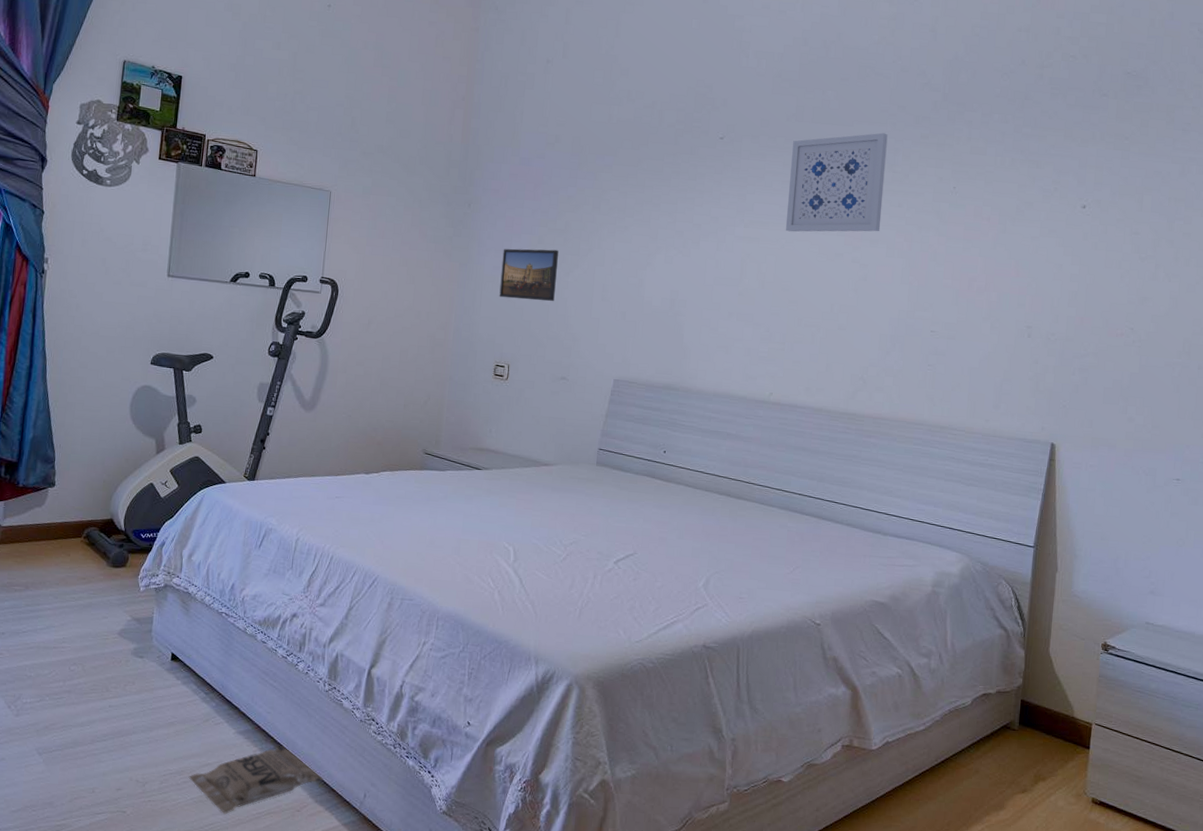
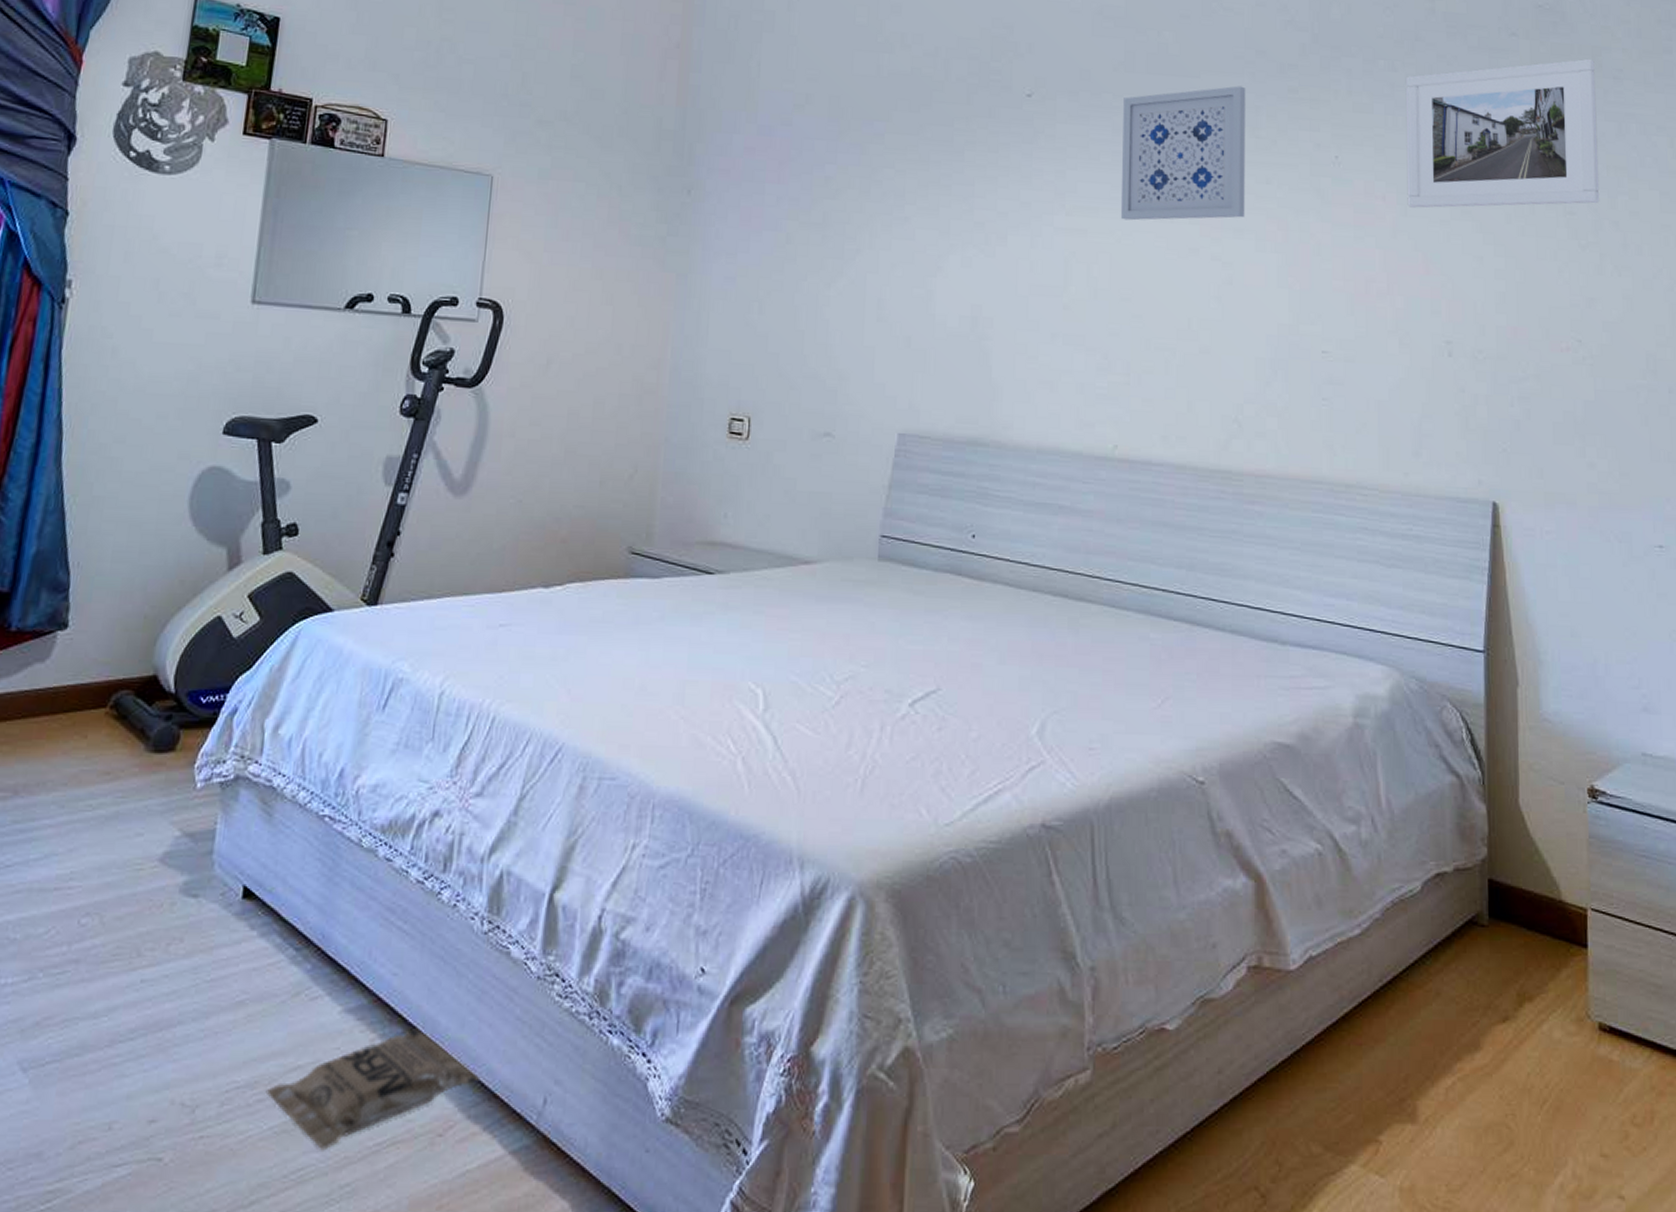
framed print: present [499,248,559,302] -> none [733,251,815,326]
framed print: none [1006,114,1168,228] -> present [1406,58,1600,208]

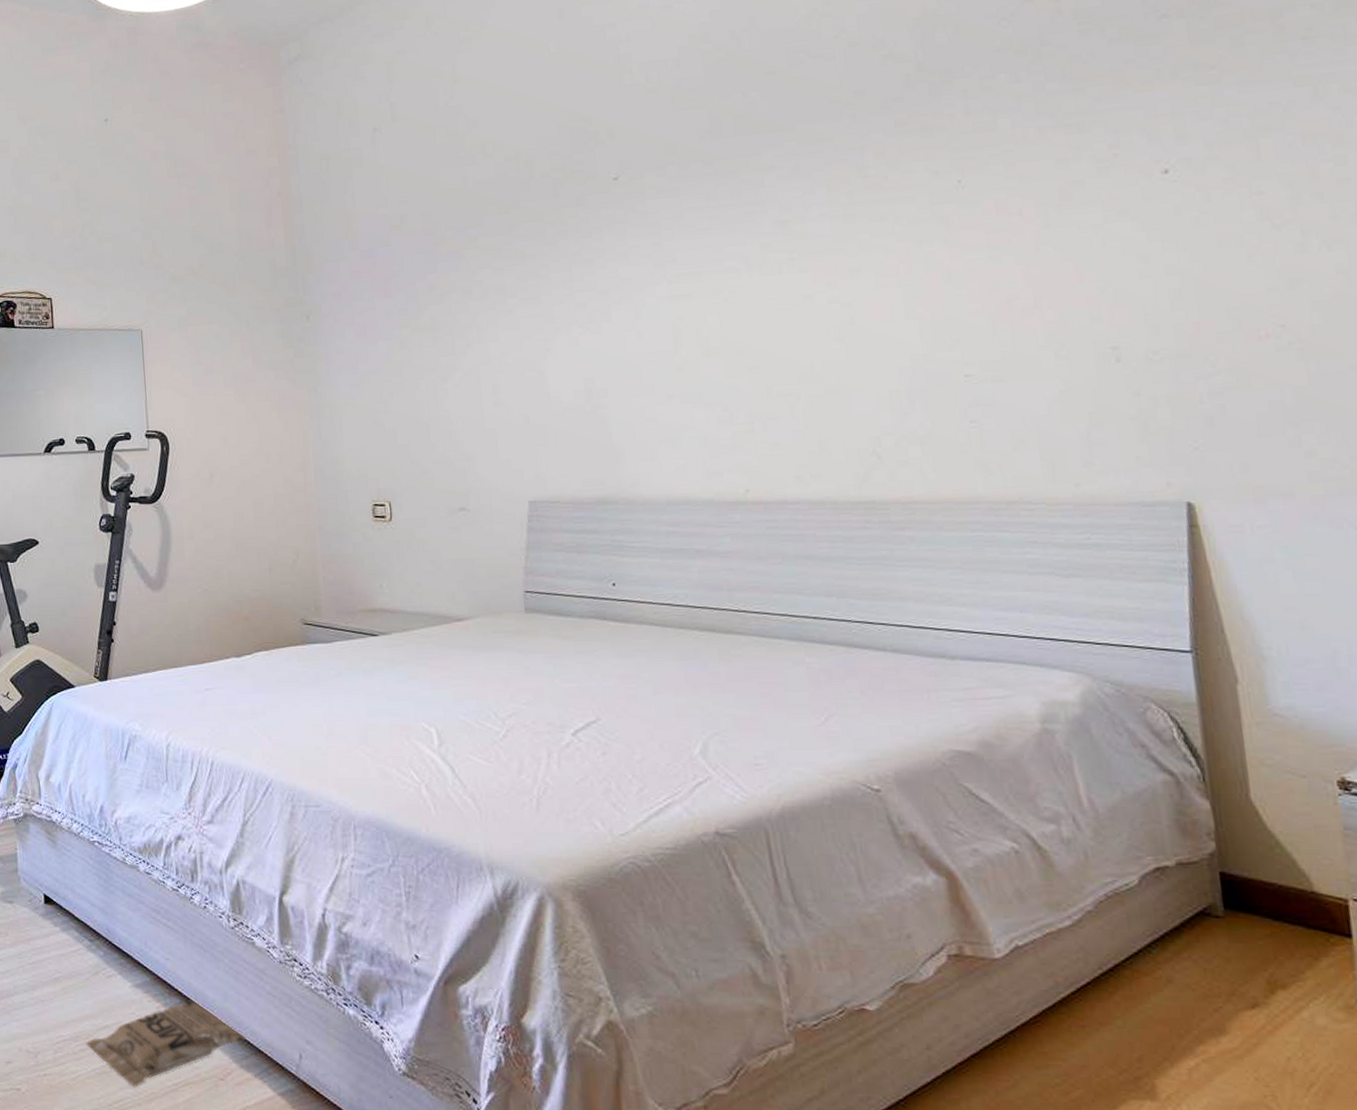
wall art: present [1120,86,1246,221] -> none [714,129,861,280]
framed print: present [1406,58,1600,208] -> none [1034,23,1296,218]

